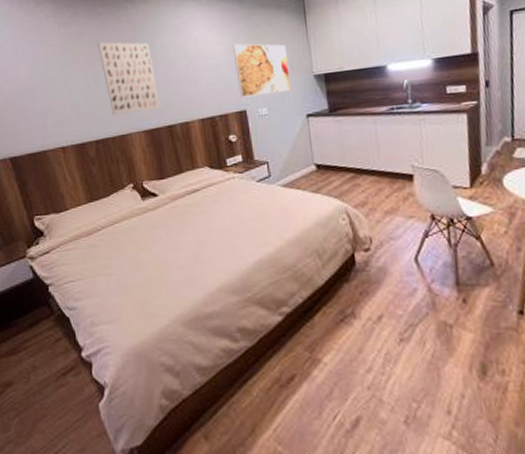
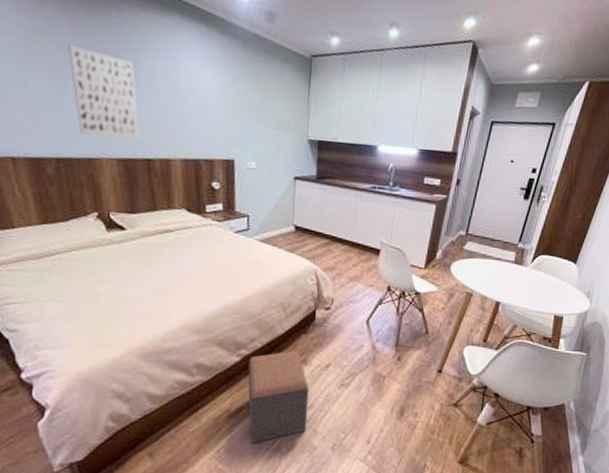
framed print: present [232,43,291,98] -> none [229,88,286,150]
footstool: none [291,303,370,418] -> present [248,351,309,443]

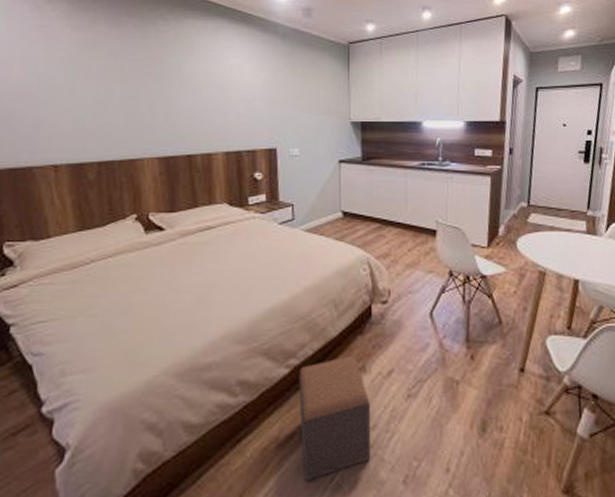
wall art: present [68,45,140,139] -> none [116,55,182,136]

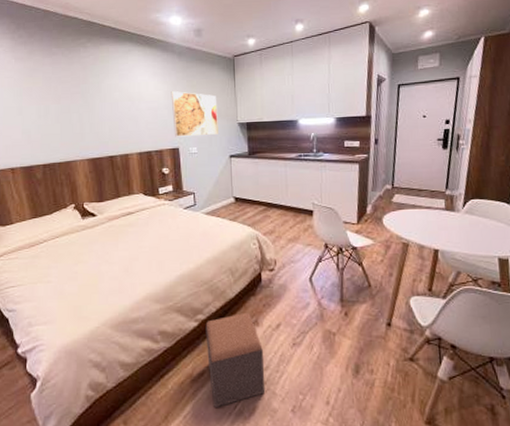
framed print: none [270,80,327,135] -> present [171,91,218,137]

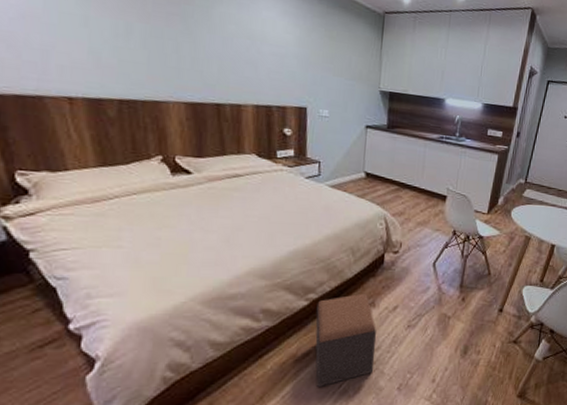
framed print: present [171,91,218,137] -> none [302,38,359,100]

